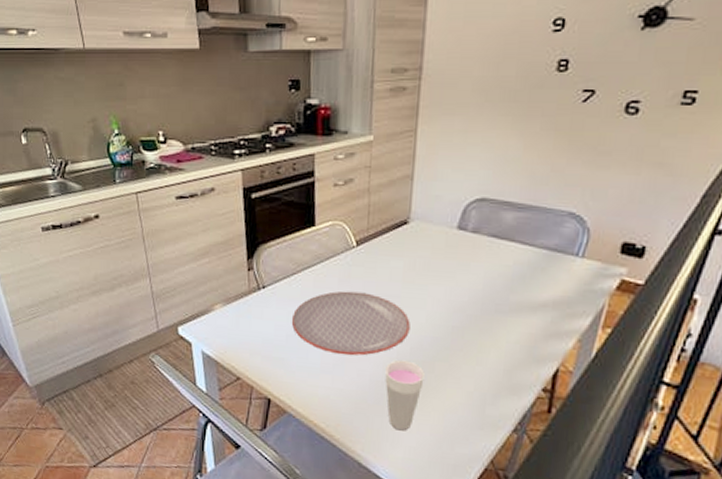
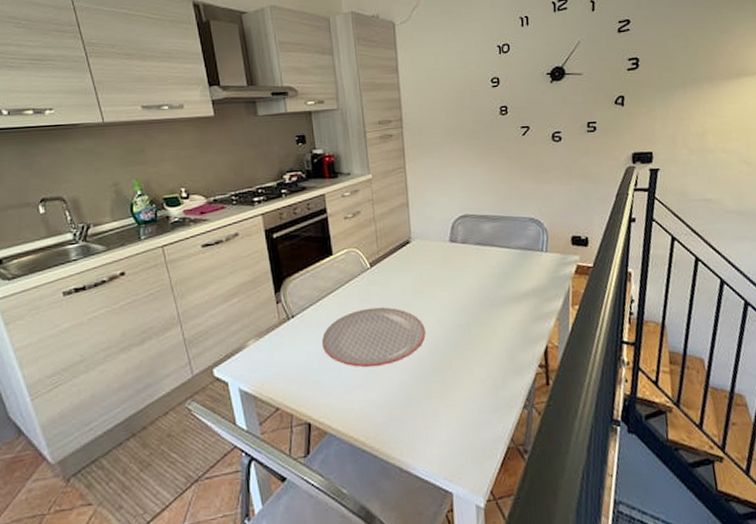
cup: present [385,359,425,431] -> none [410,361,445,428]

